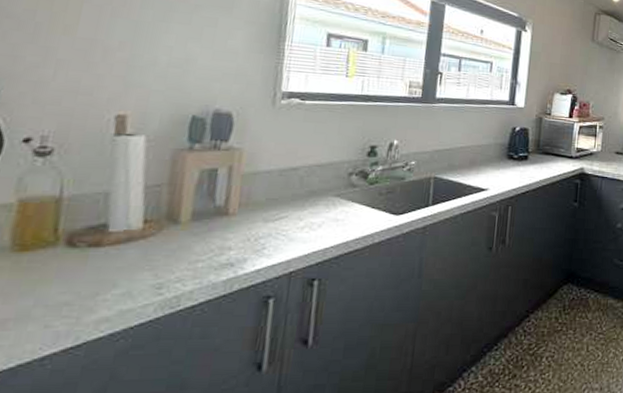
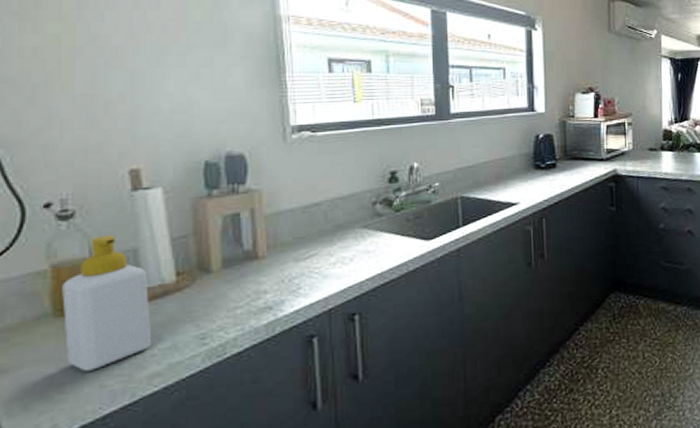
soap bottle: none [16,175,115,310] -> present [62,234,152,372]

